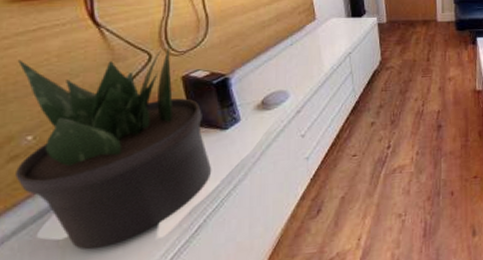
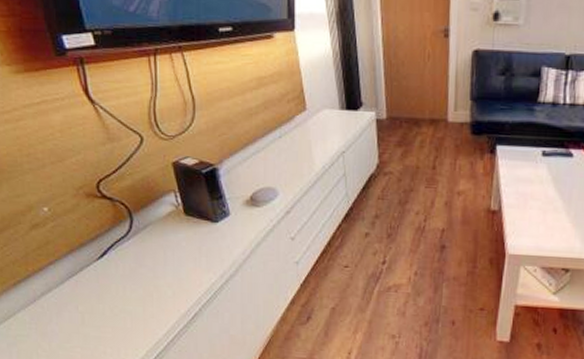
planter: present [15,46,212,250] -> none [29,129,205,320]

